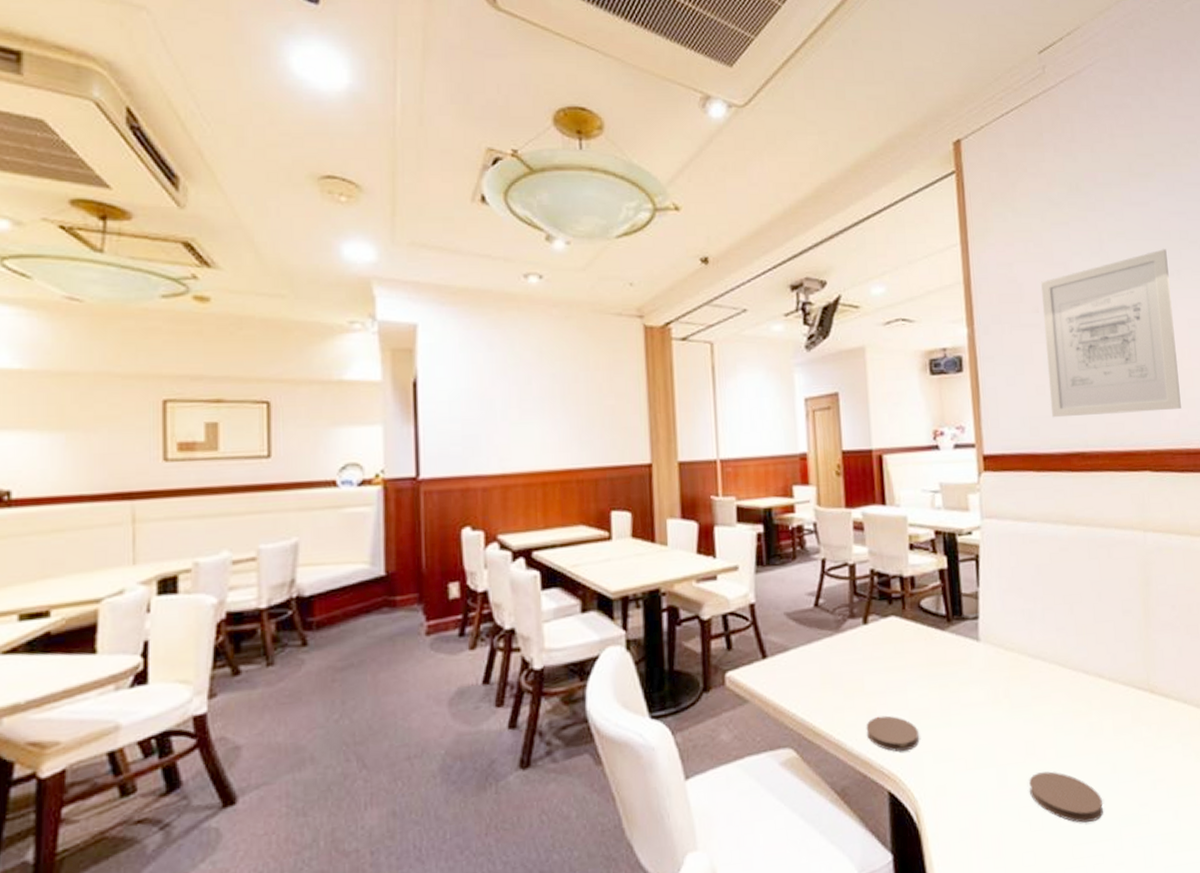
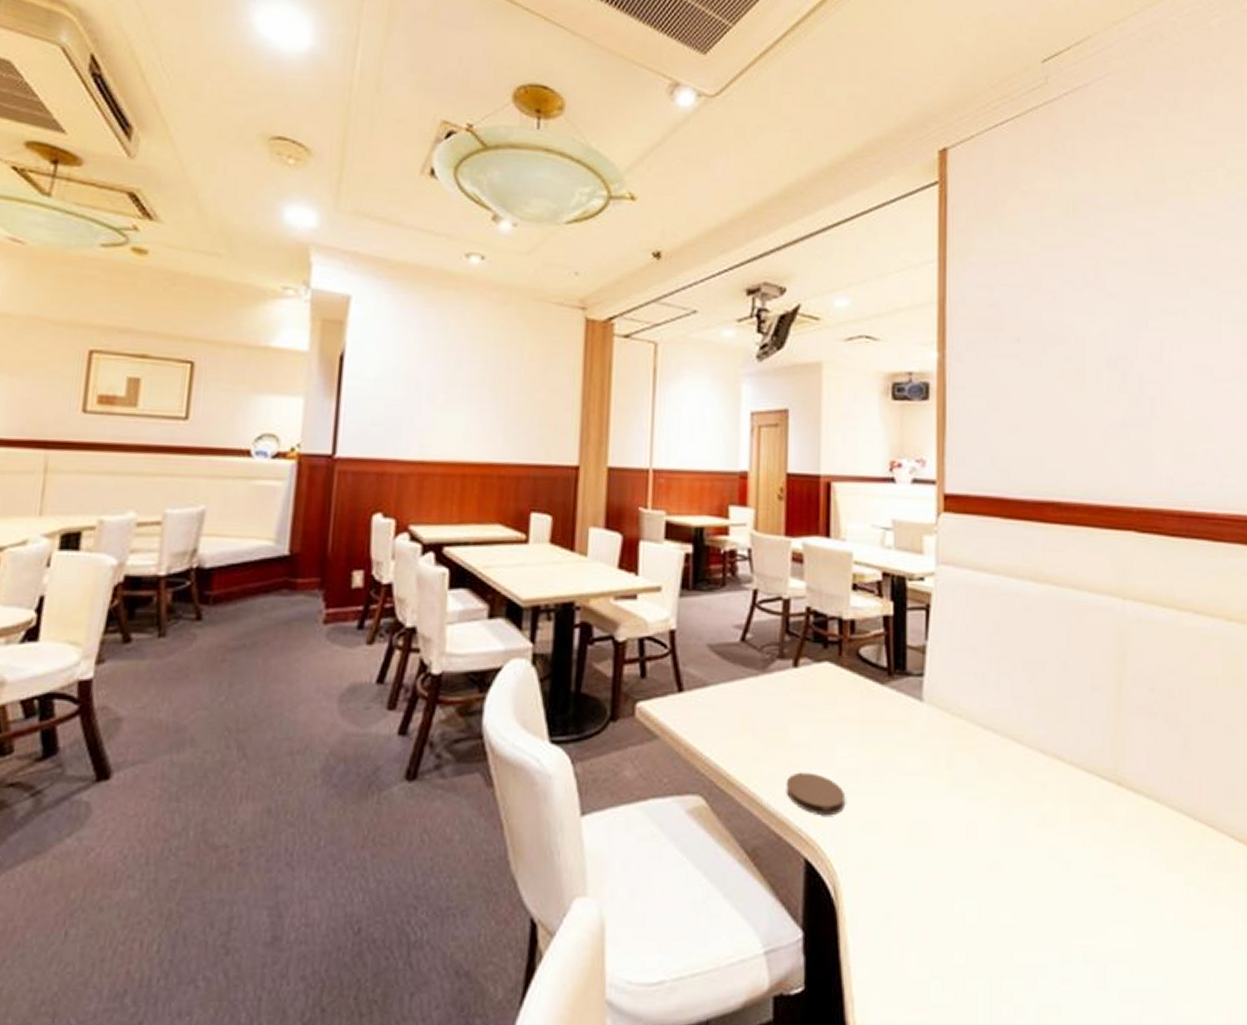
coaster: present [1029,771,1103,823] -> none [967,860,1051,925]
wall art: present [1041,249,1181,418] -> none [1024,285,1177,465]

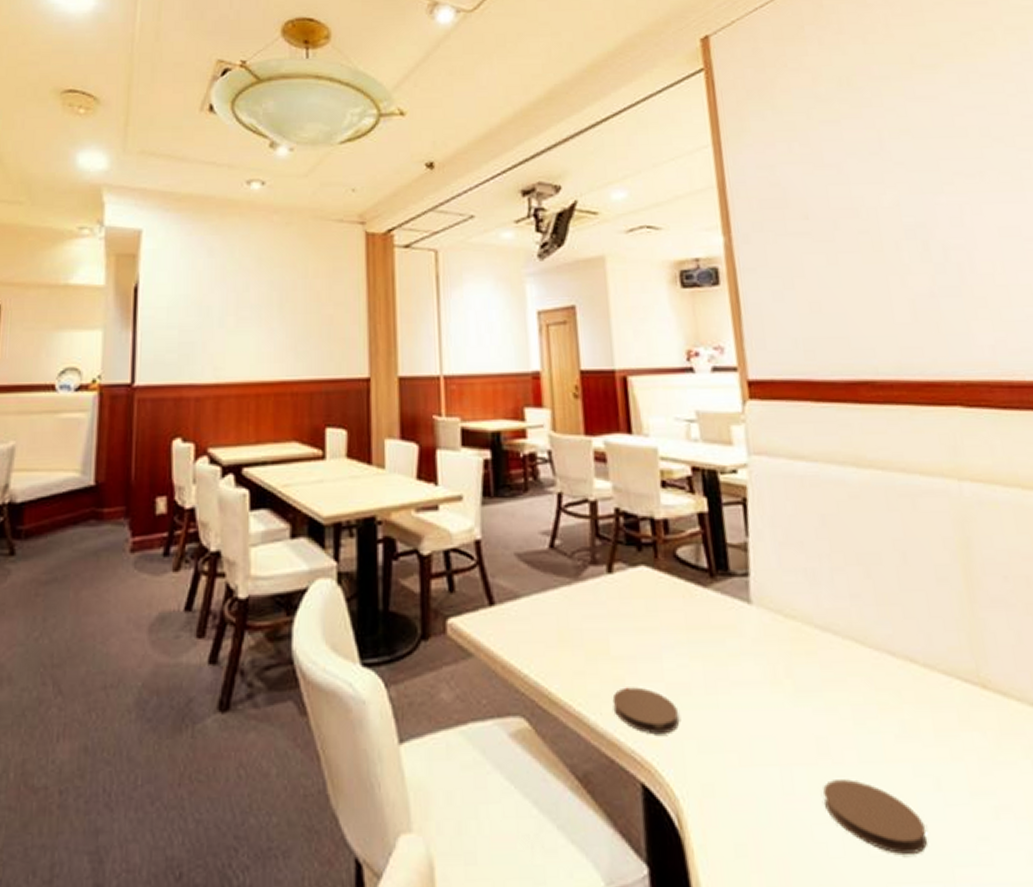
coaster: none [967,860,1051,925] -> present [823,779,927,854]

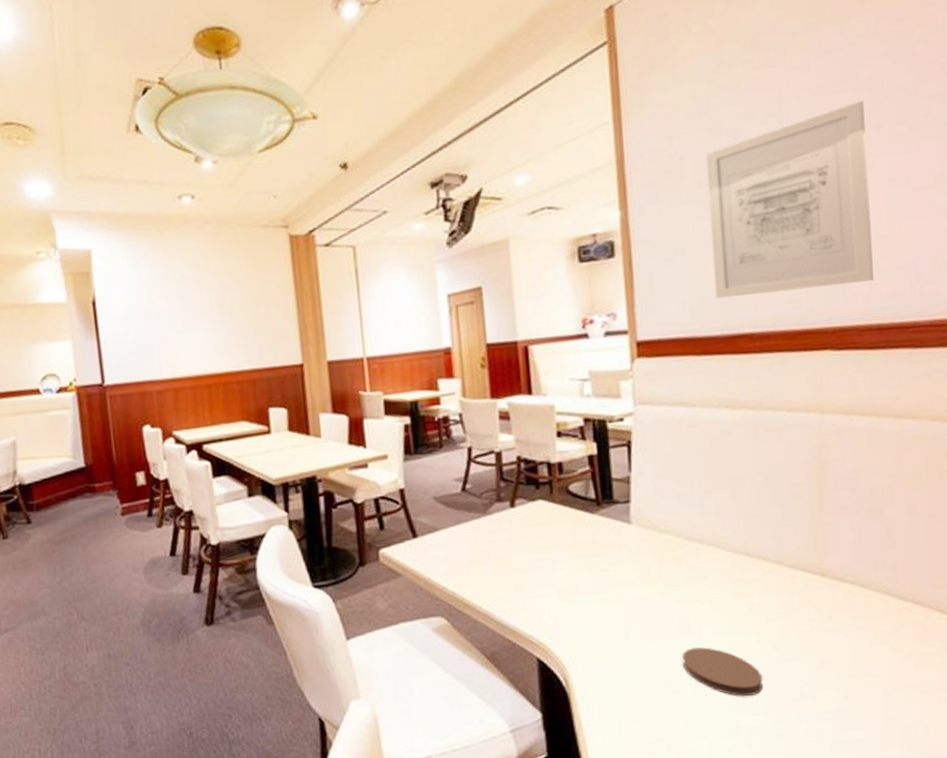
coaster: present [612,687,679,735] -> none [514,590,568,624]
wall art: none [810,147,997,340] -> present [706,101,874,299]

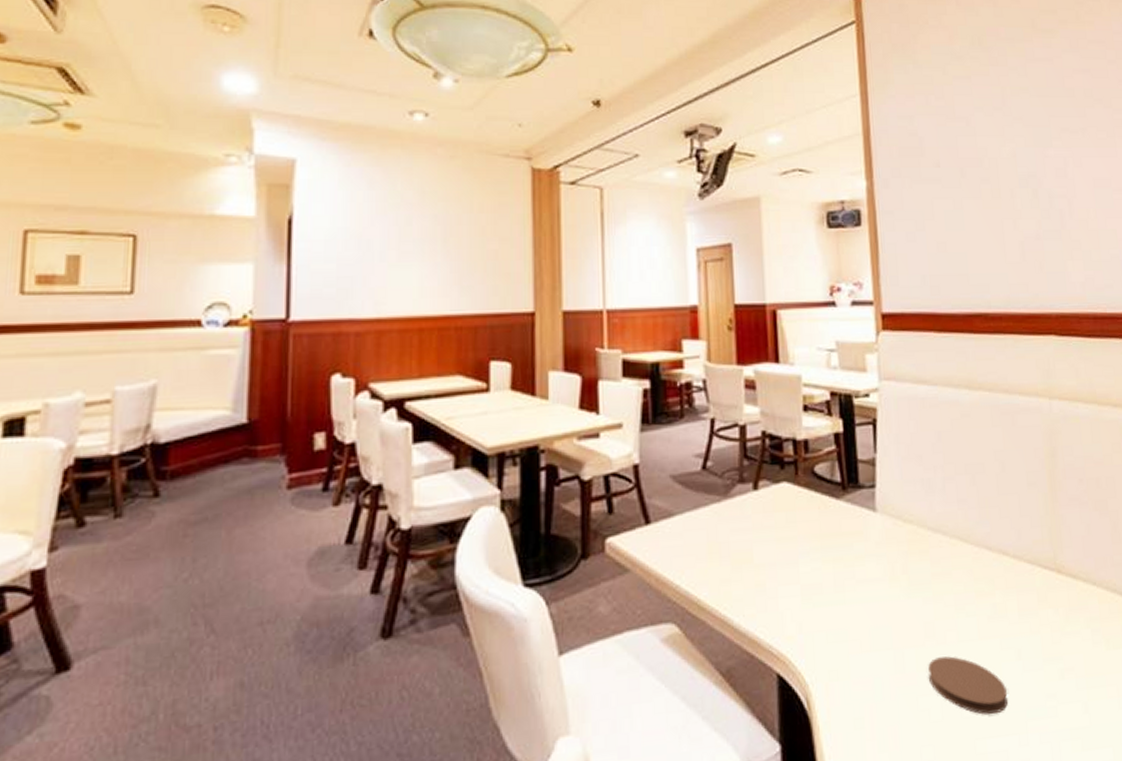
wall art: present [706,101,874,299] -> none [943,106,1087,277]

